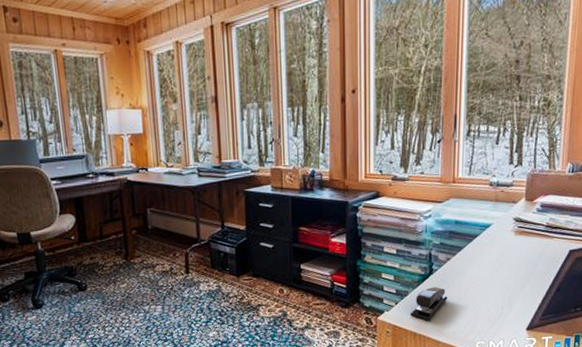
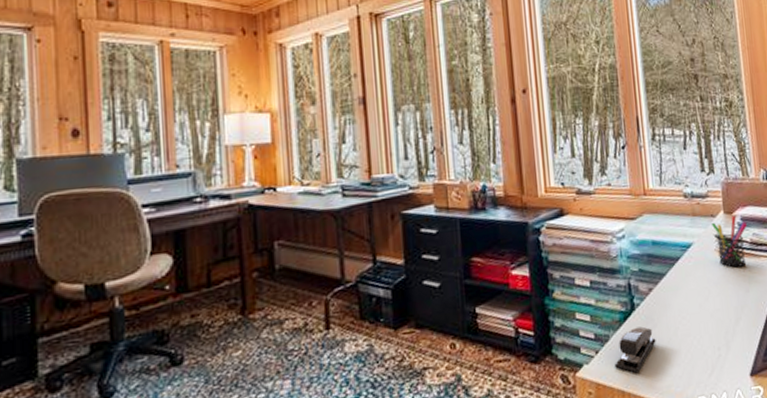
pen holder: none [512,202,547,246] -> present [712,215,748,268]

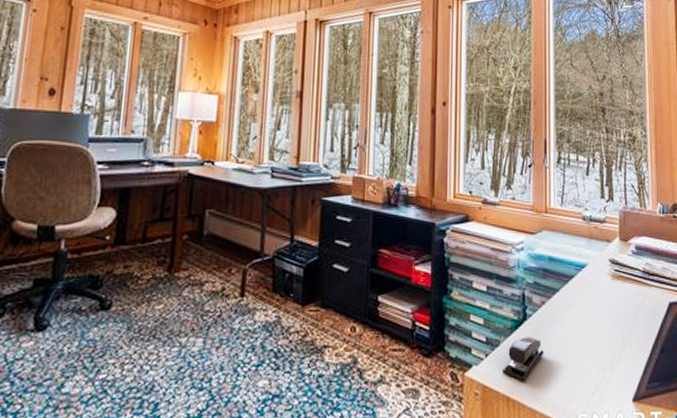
pen holder: present [712,215,748,268] -> none [607,243,642,293]

